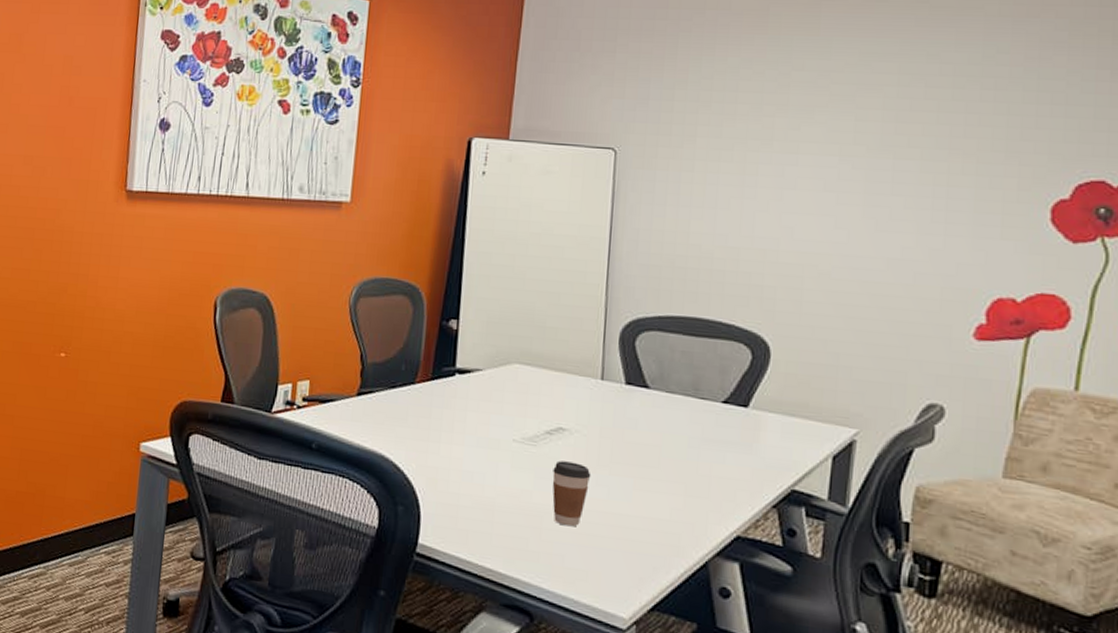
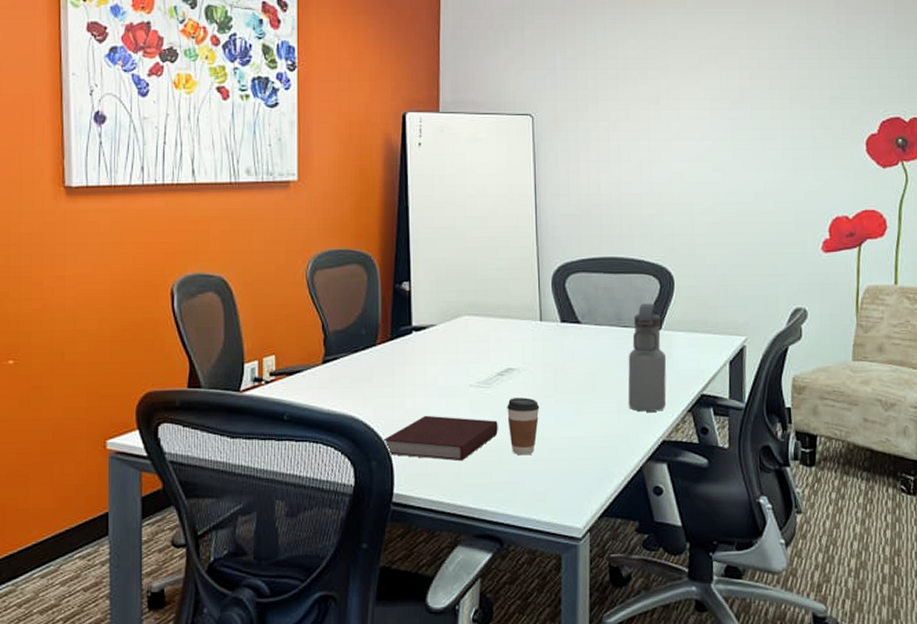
notebook: none [414,465,541,521] -> present [384,415,498,462]
water bottle: none [697,374,752,502] -> present [628,303,667,412]

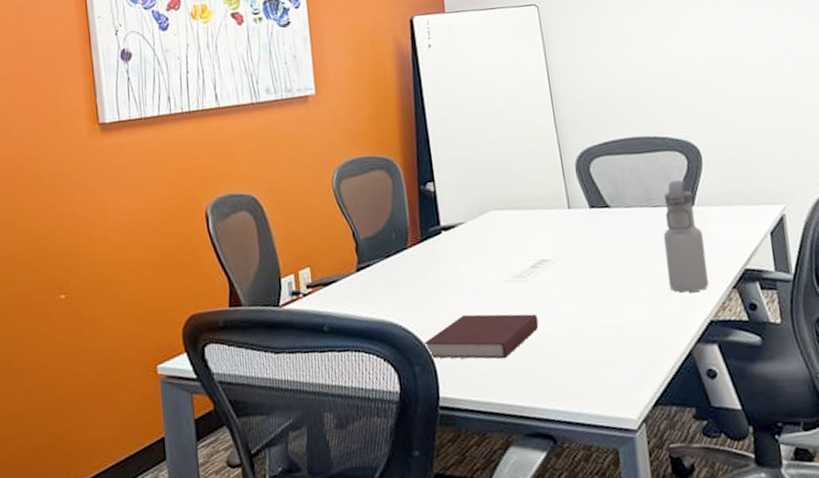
coffee cup: present [507,397,540,456] -> none [544,288,579,348]

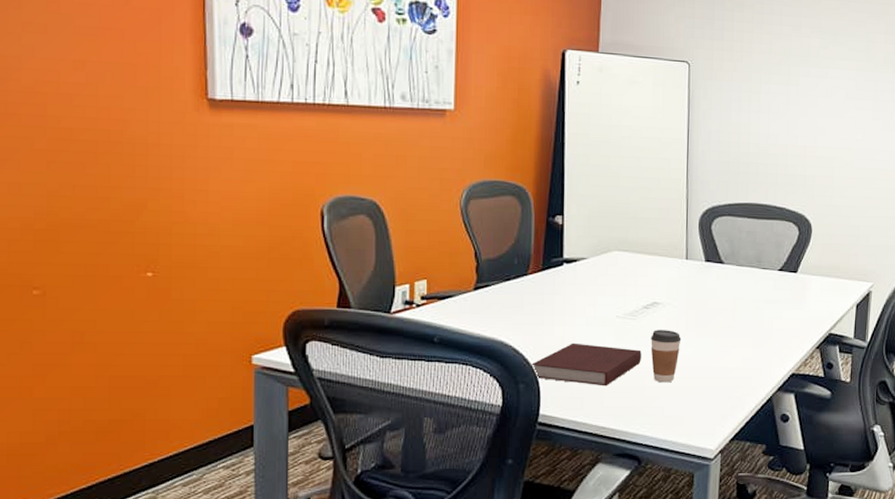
coffee cup: none [544,288,579,348] -> present [650,330,682,383]
water bottle: present [663,179,709,293] -> none [763,248,800,347]

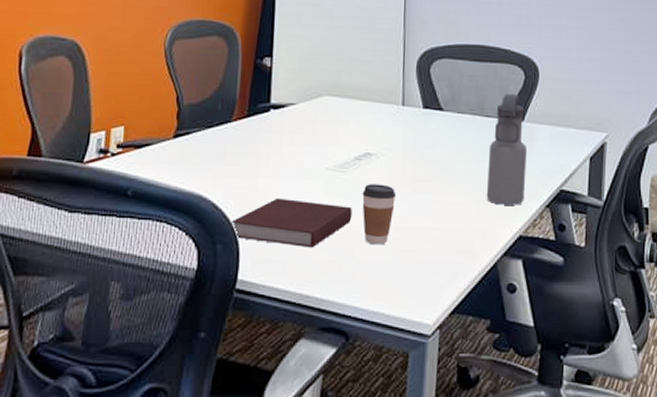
water bottle: none [763,248,800,347] -> present [486,93,528,205]

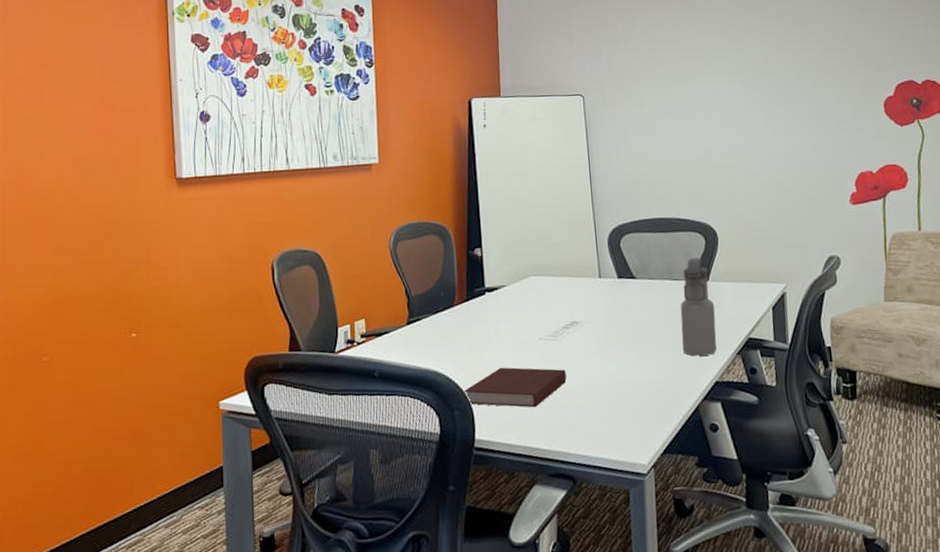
coffee cup: present [362,184,397,245] -> none [573,347,603,400]

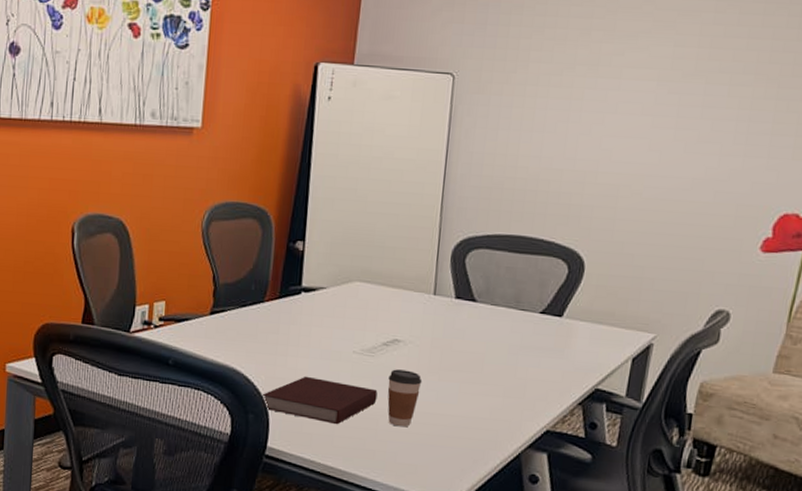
coffee cup: none [573,347,603,400] -> present [387,369,423,427]
water bottle: present [680,257,717,356] -> none [515,287,565,401]

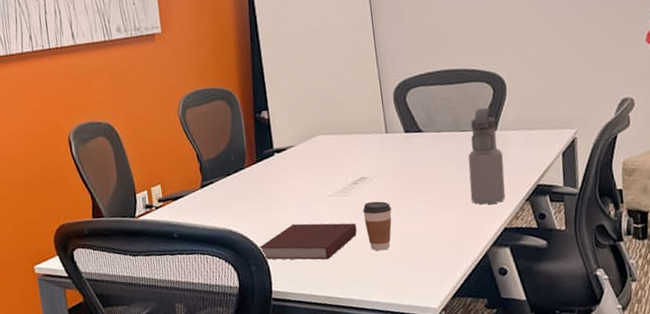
water bottle: none [515,287,565,401] -> present [468,107,505,205]

